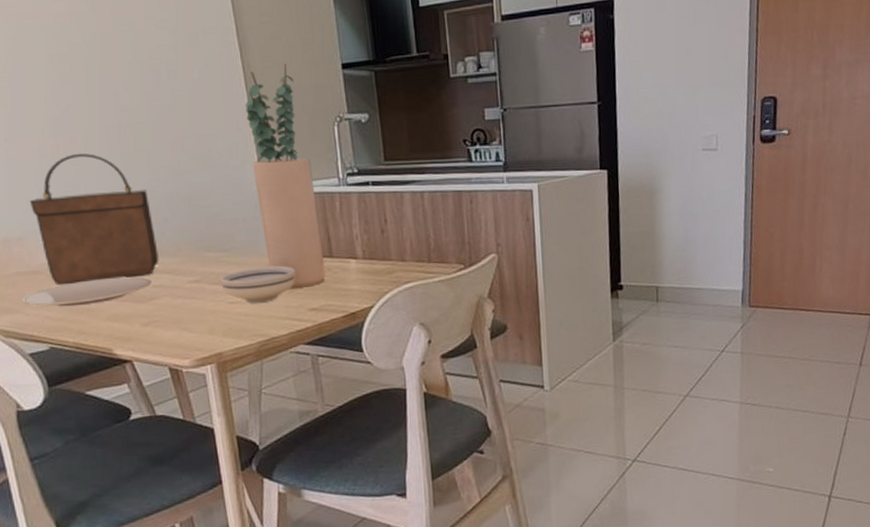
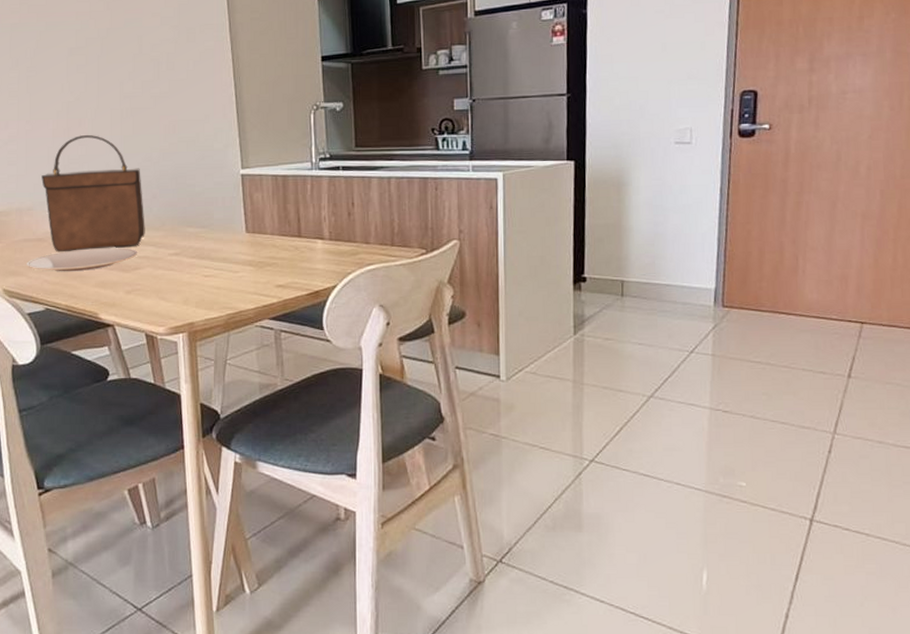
bowl: present [219,266,296,303] -> none [197,243,266,277]
vase: present [245,64,326,288] -> none [232,56,294,265]

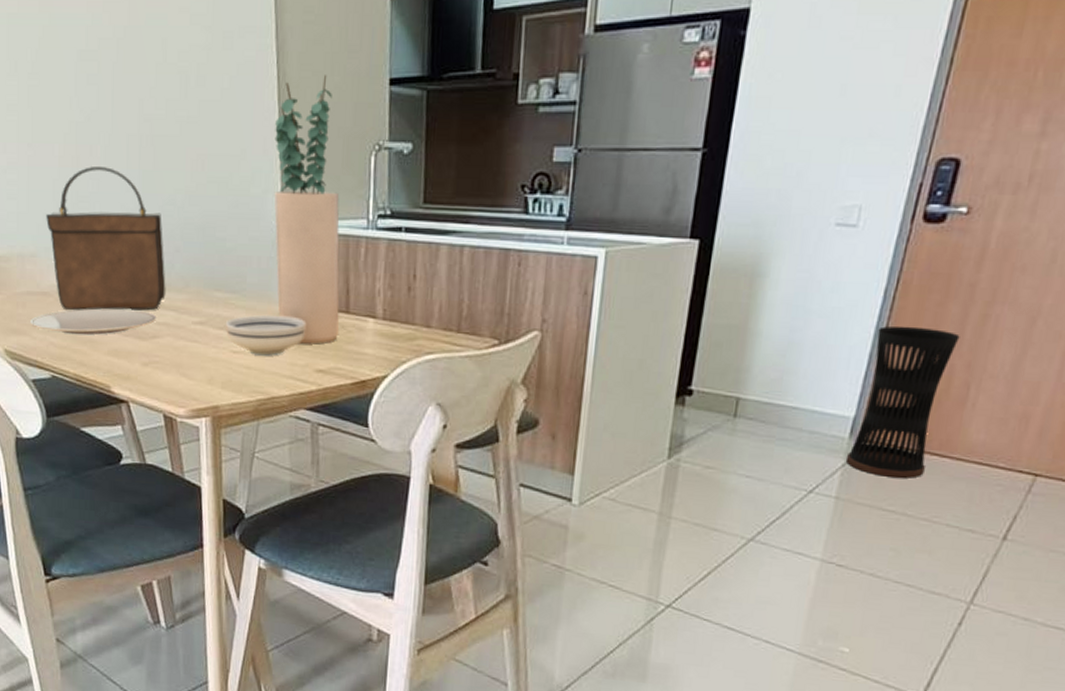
bowl: none [197,243,266,277] -> present [225,315,307,356]
vase: none [232,56,294,265] -> present [274,75,340,345]
umbrella stand: none [714,215,783,334] -> present [845,325,960,478]

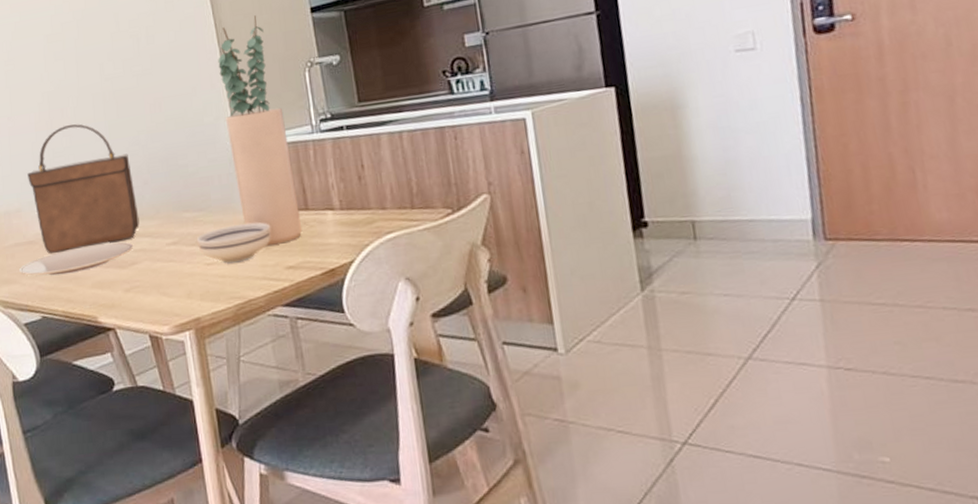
umbrella stand: present [845,325,960,478] -> none [806,123,901,272]

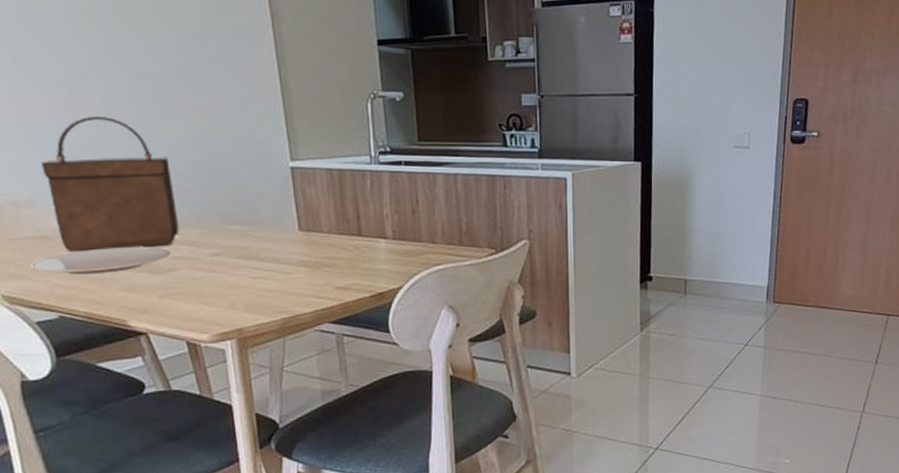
bowl: present [196,222,272,263] -> none [242,242,323,279]
vase: present [218,15,303,246] -> none [276,36,354,265]

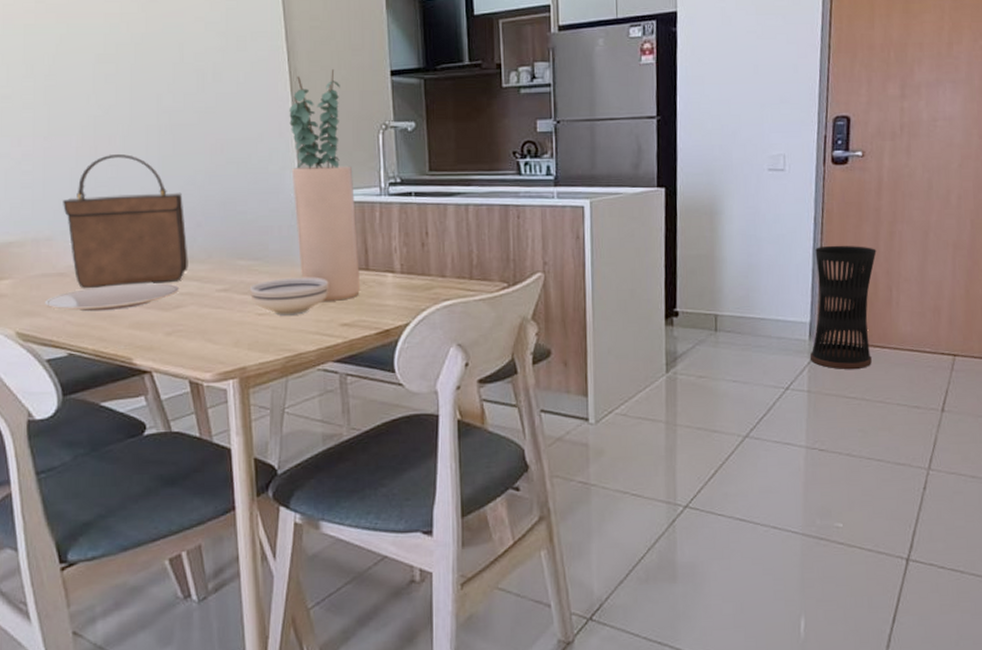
bowl: none [242,242,323,279] -> present [249,277,329,315]
vase: none [276,36,354,265] -> present [289,69,361,301]
umbrella stand: none [766,217,827,328] -> present [809,245,877,369]

